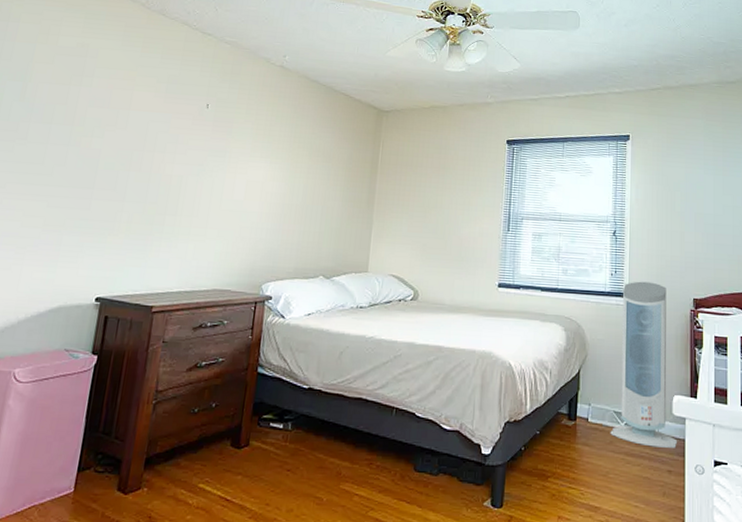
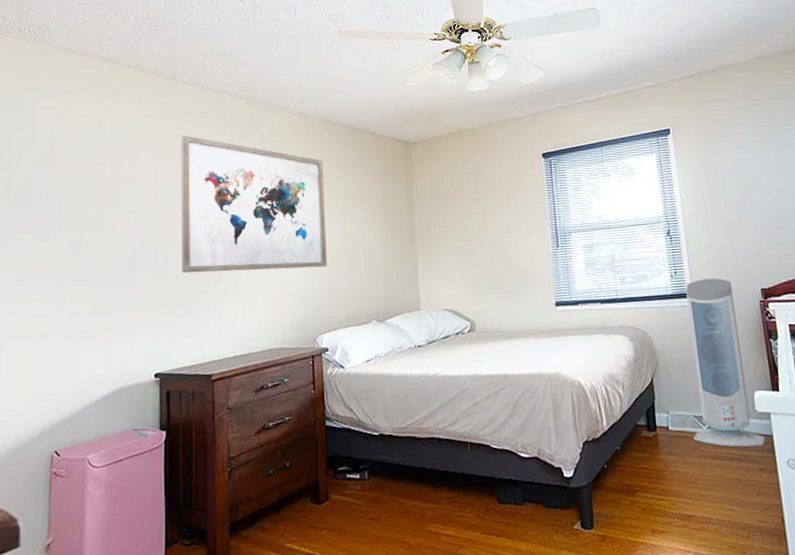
wall art: none [140,69,296,217] -> present [181,134,327,274]

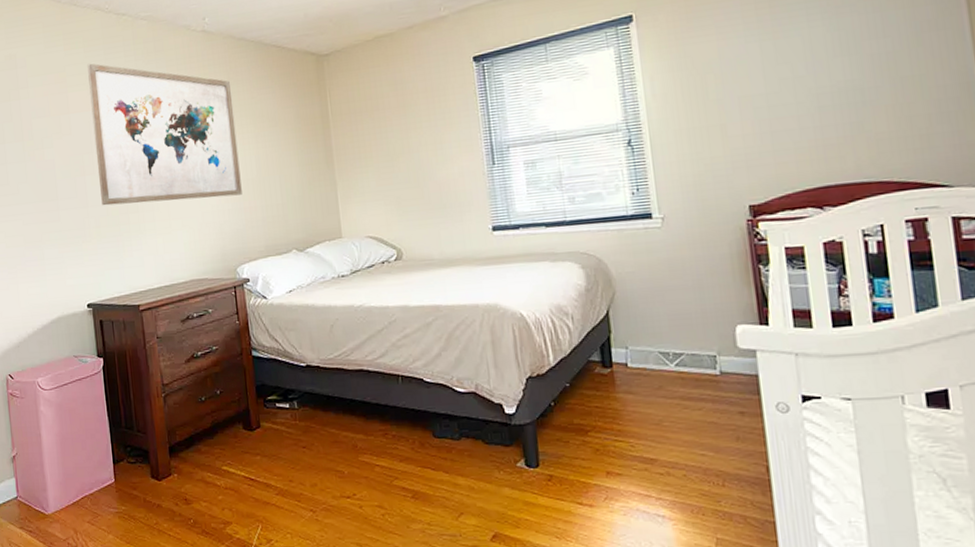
air purifier: present [686,278,766,447] -> none [651,194,749,388]

